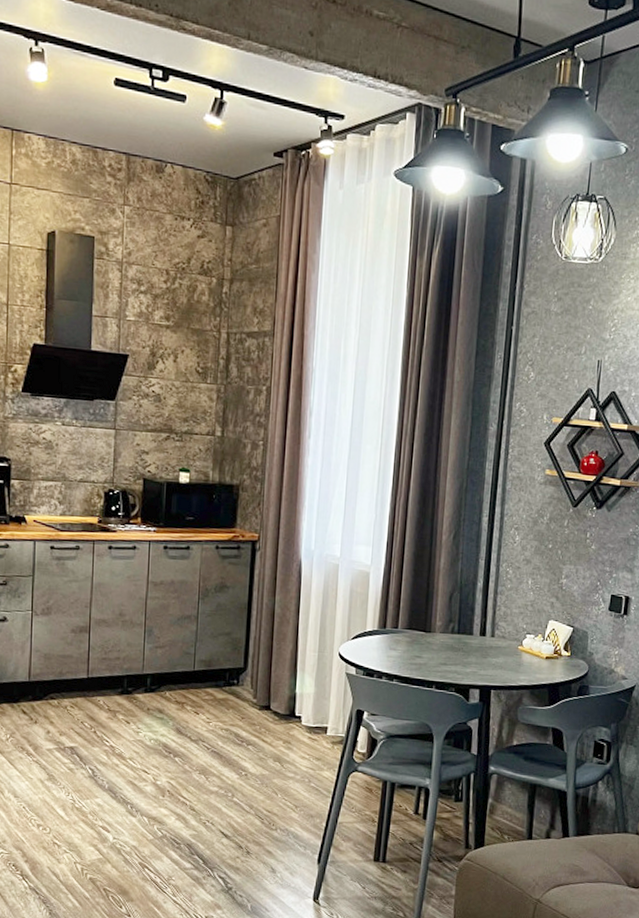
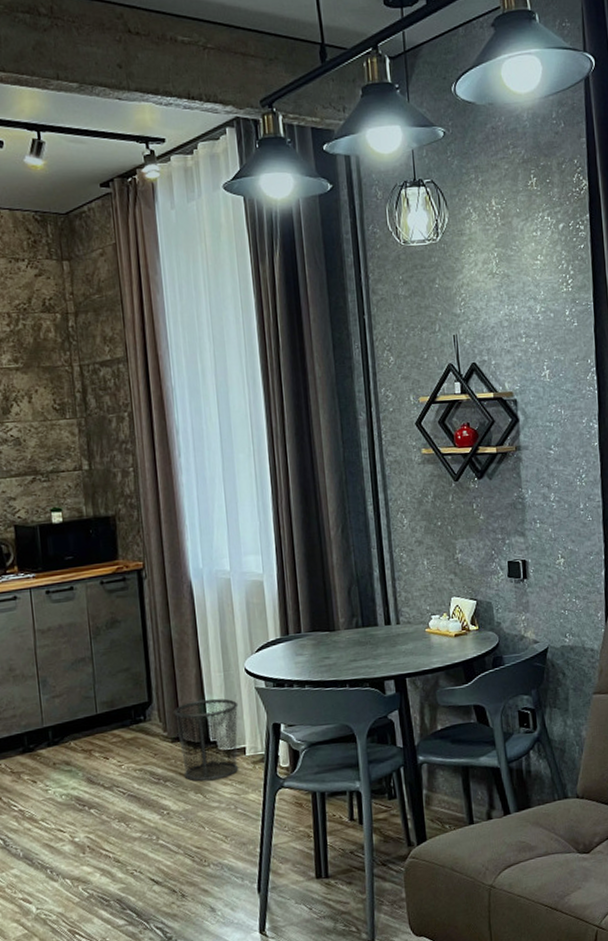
waste bin: none [265,675,327,753] -> present [173,698,239,782]

